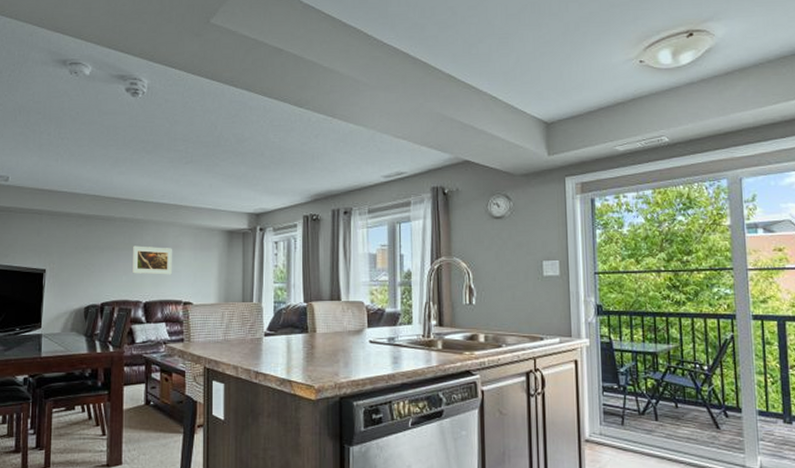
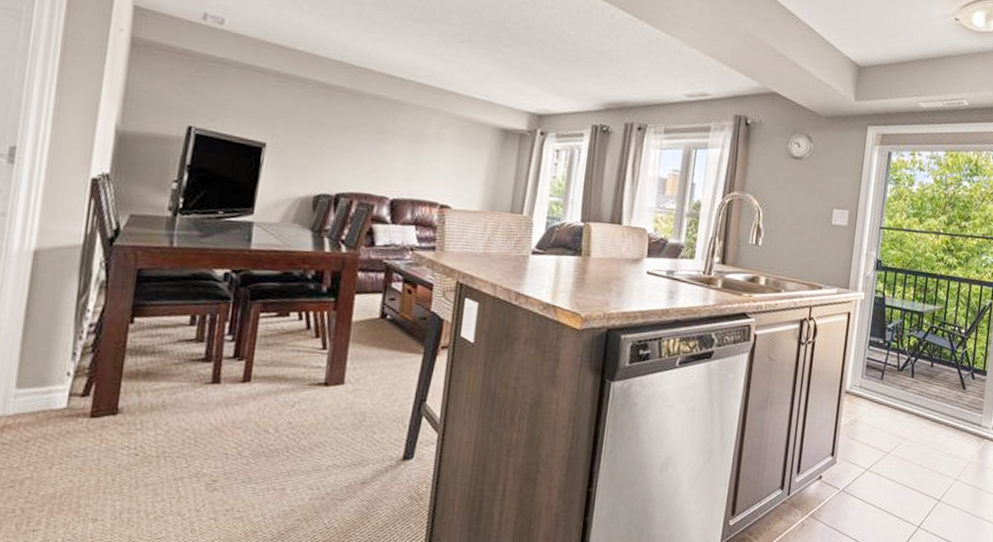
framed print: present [131,245,172,275] -> none [379,130,433,171]

